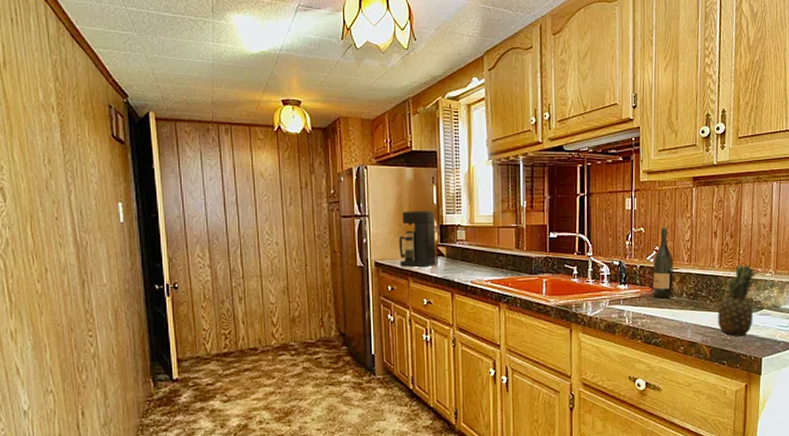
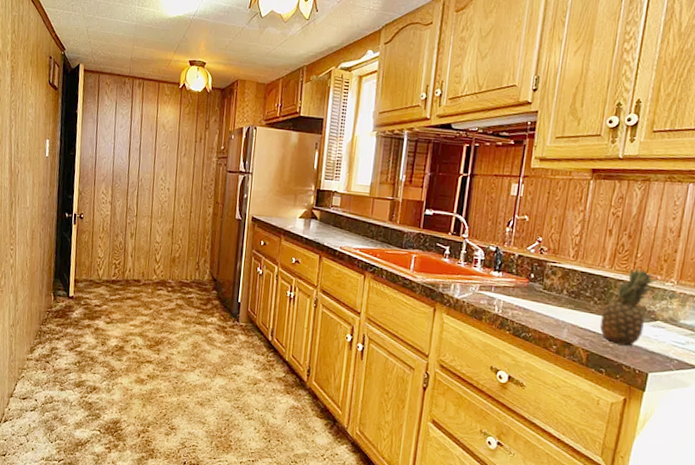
coffee maker: present [399,211,435,268] -> none [274,172,313,228]
wine bottle: present [652,227,674,299] -> none [529,218,557,293]

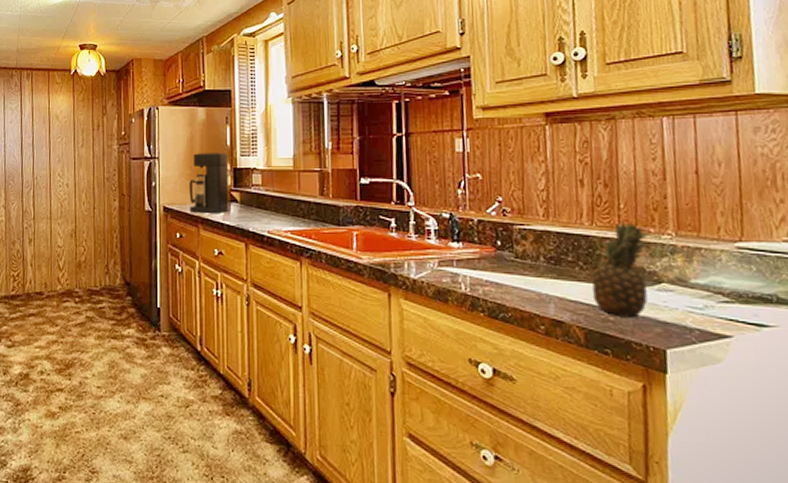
coffee maker: none [274,172,313,228] -> present [189,153,228,214]

